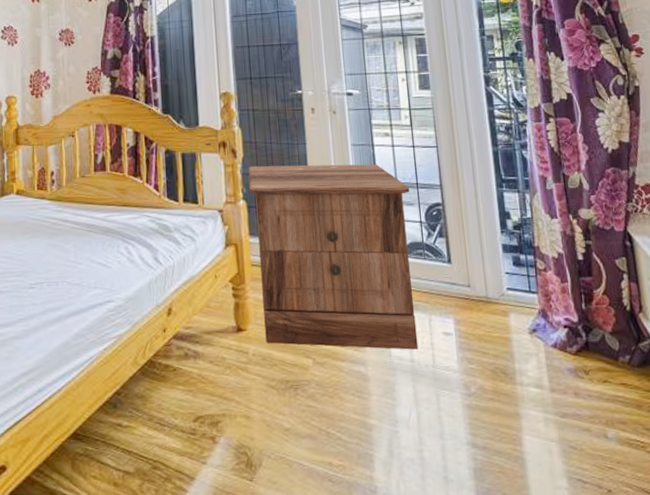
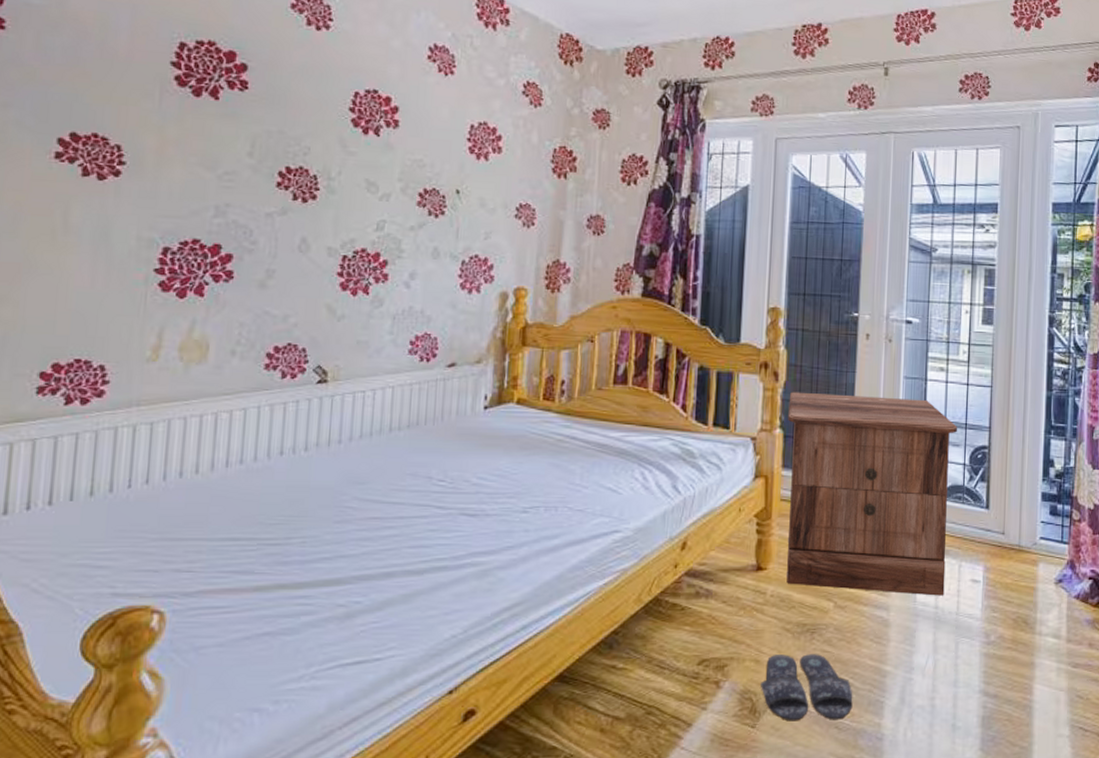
slippers: none [253,409,343,475] -> present [761,654,853,722]

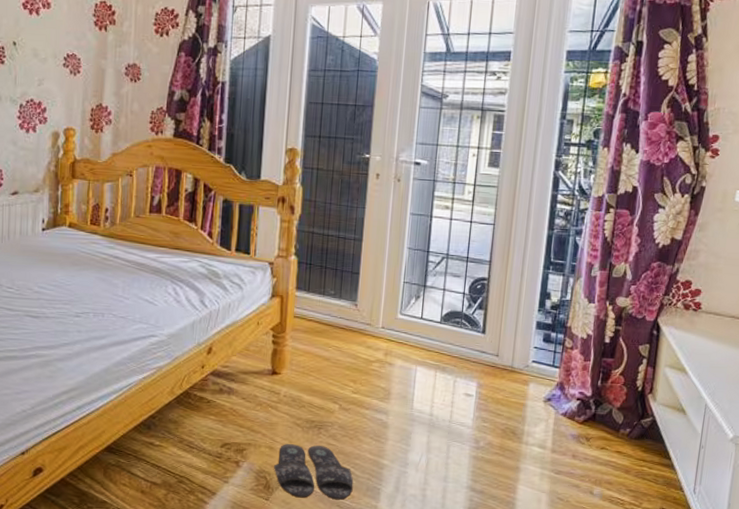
nightstand: present [786,392,958,596] -> none [297,224,460,406]

